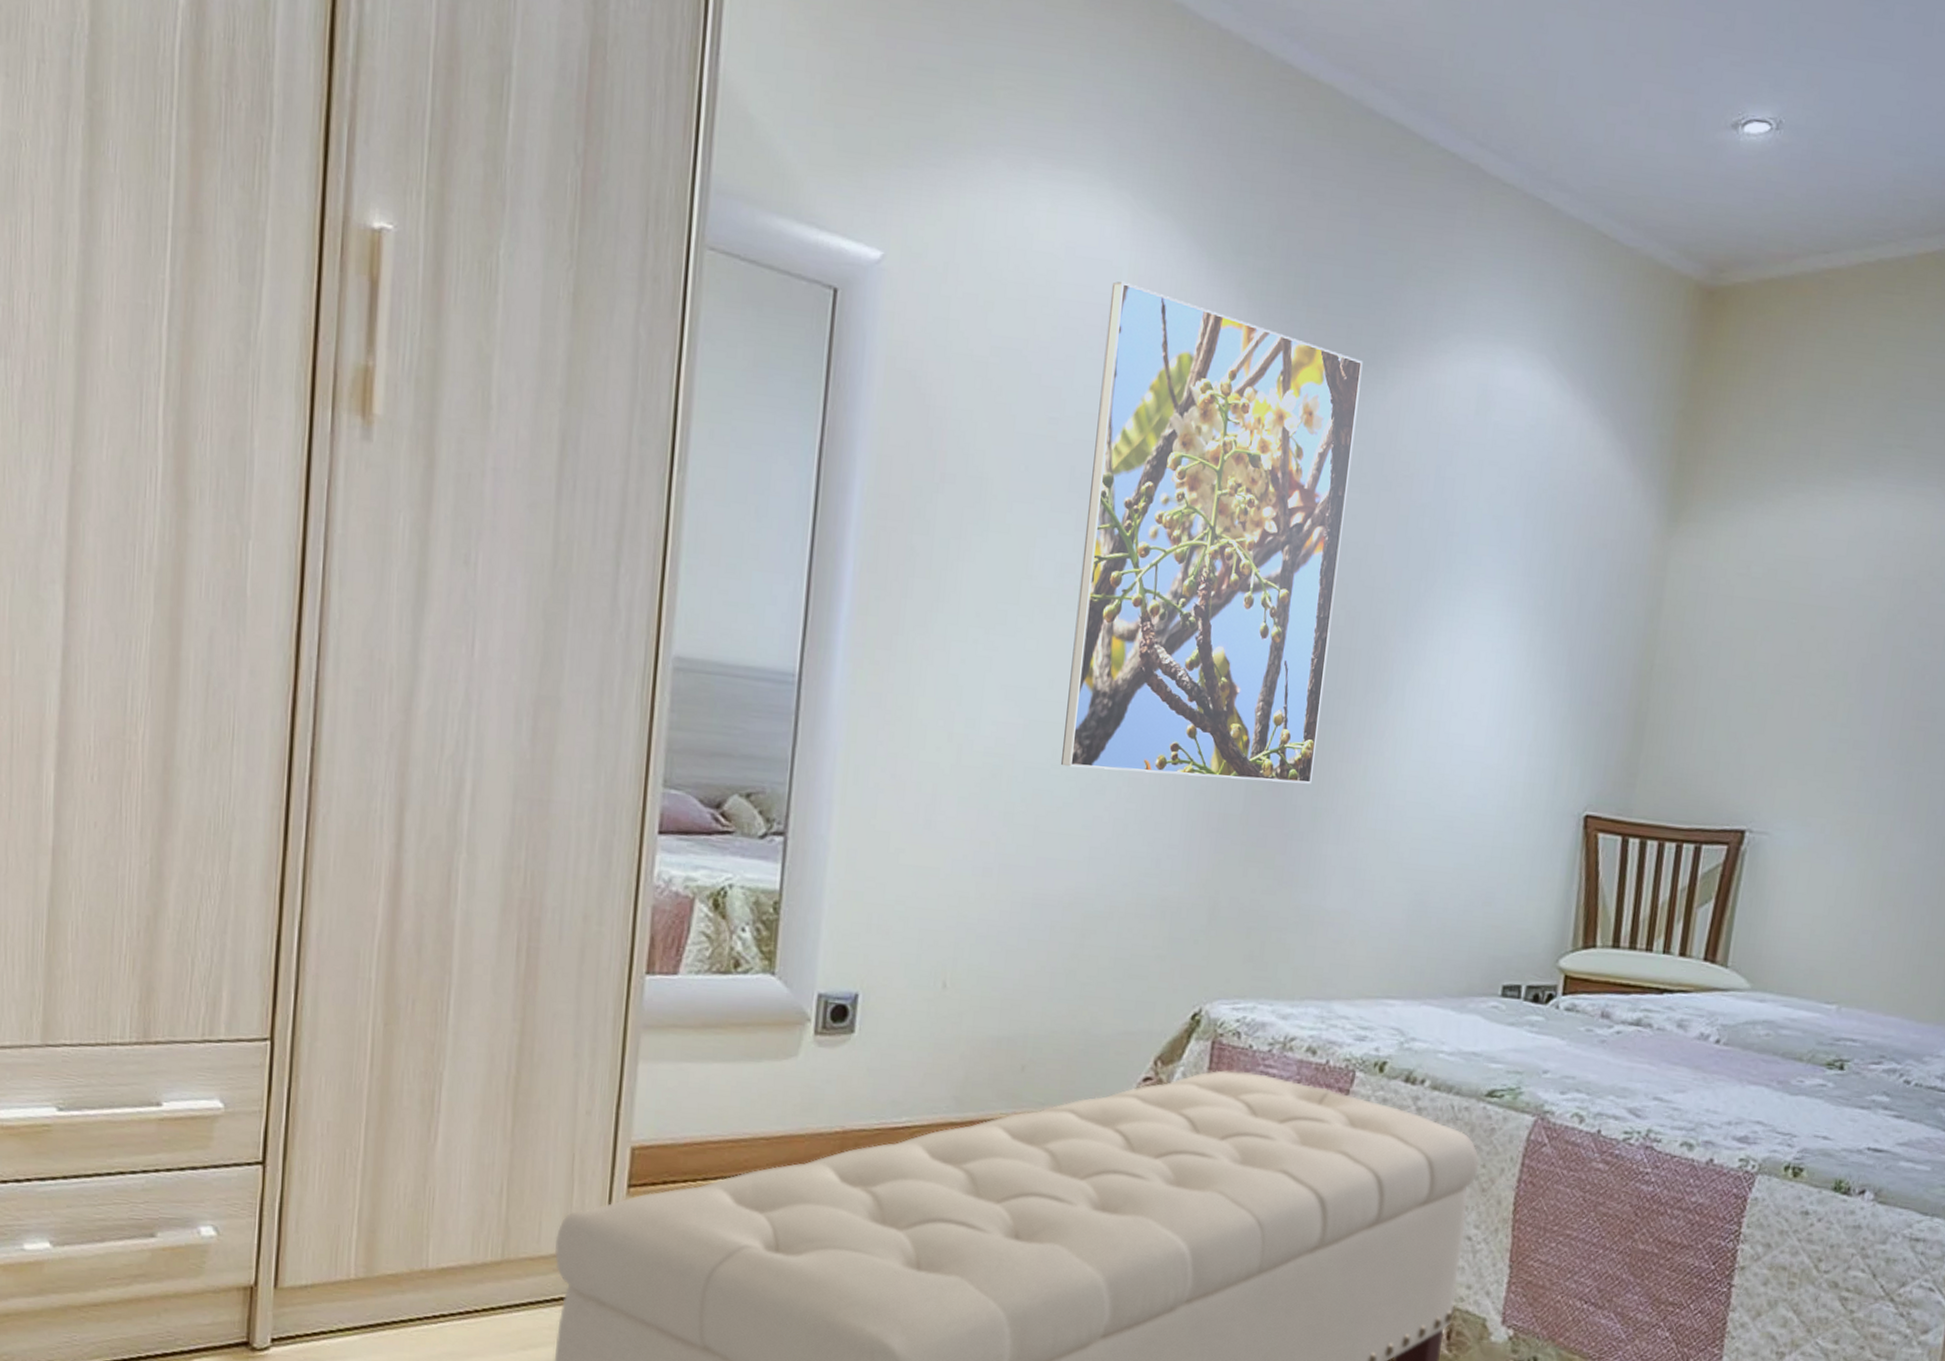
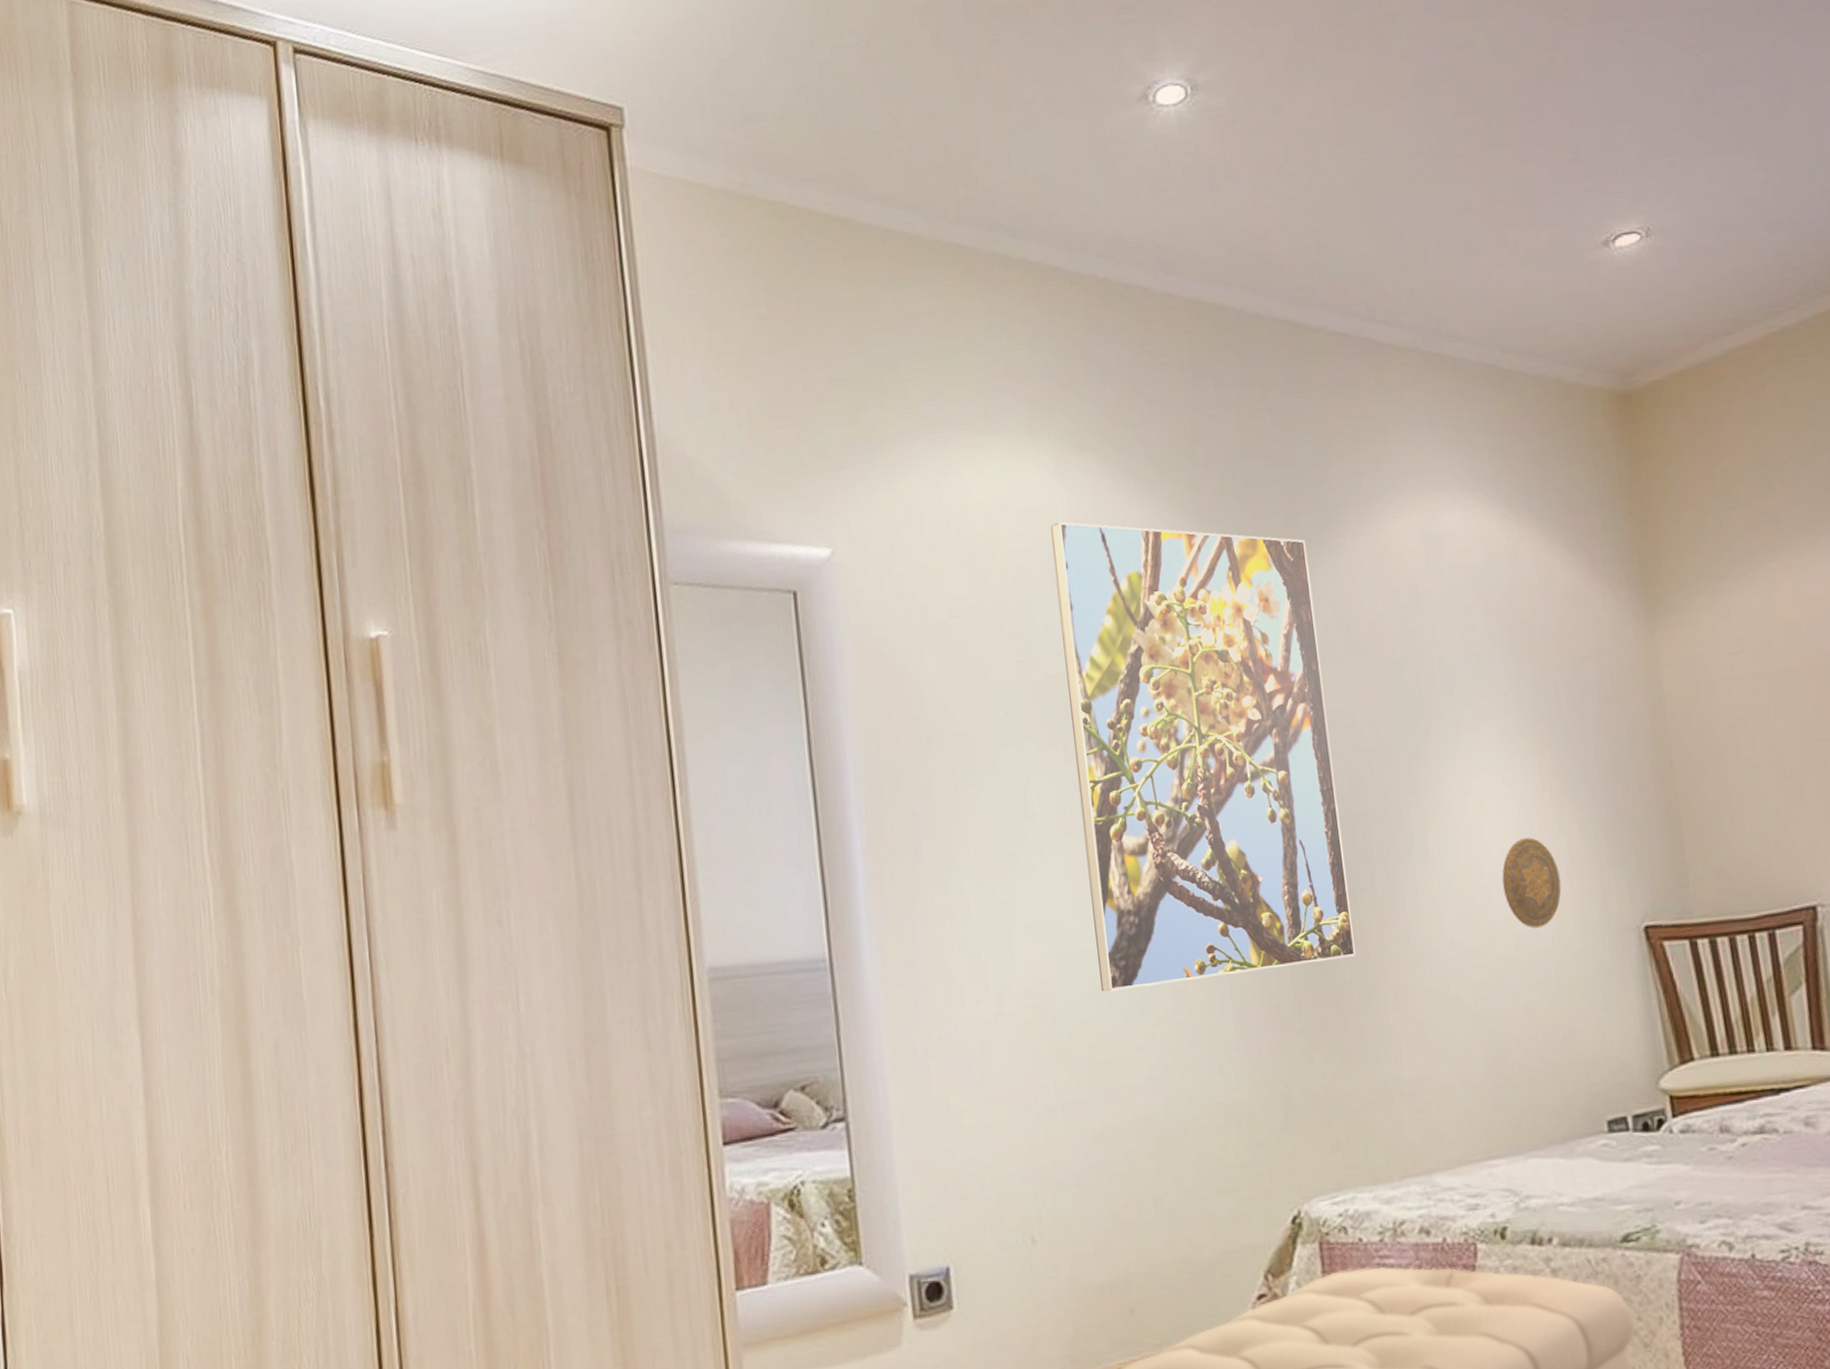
decorative plate: none [1464,707,1521,795] -> present [1502,837,1562,928]

